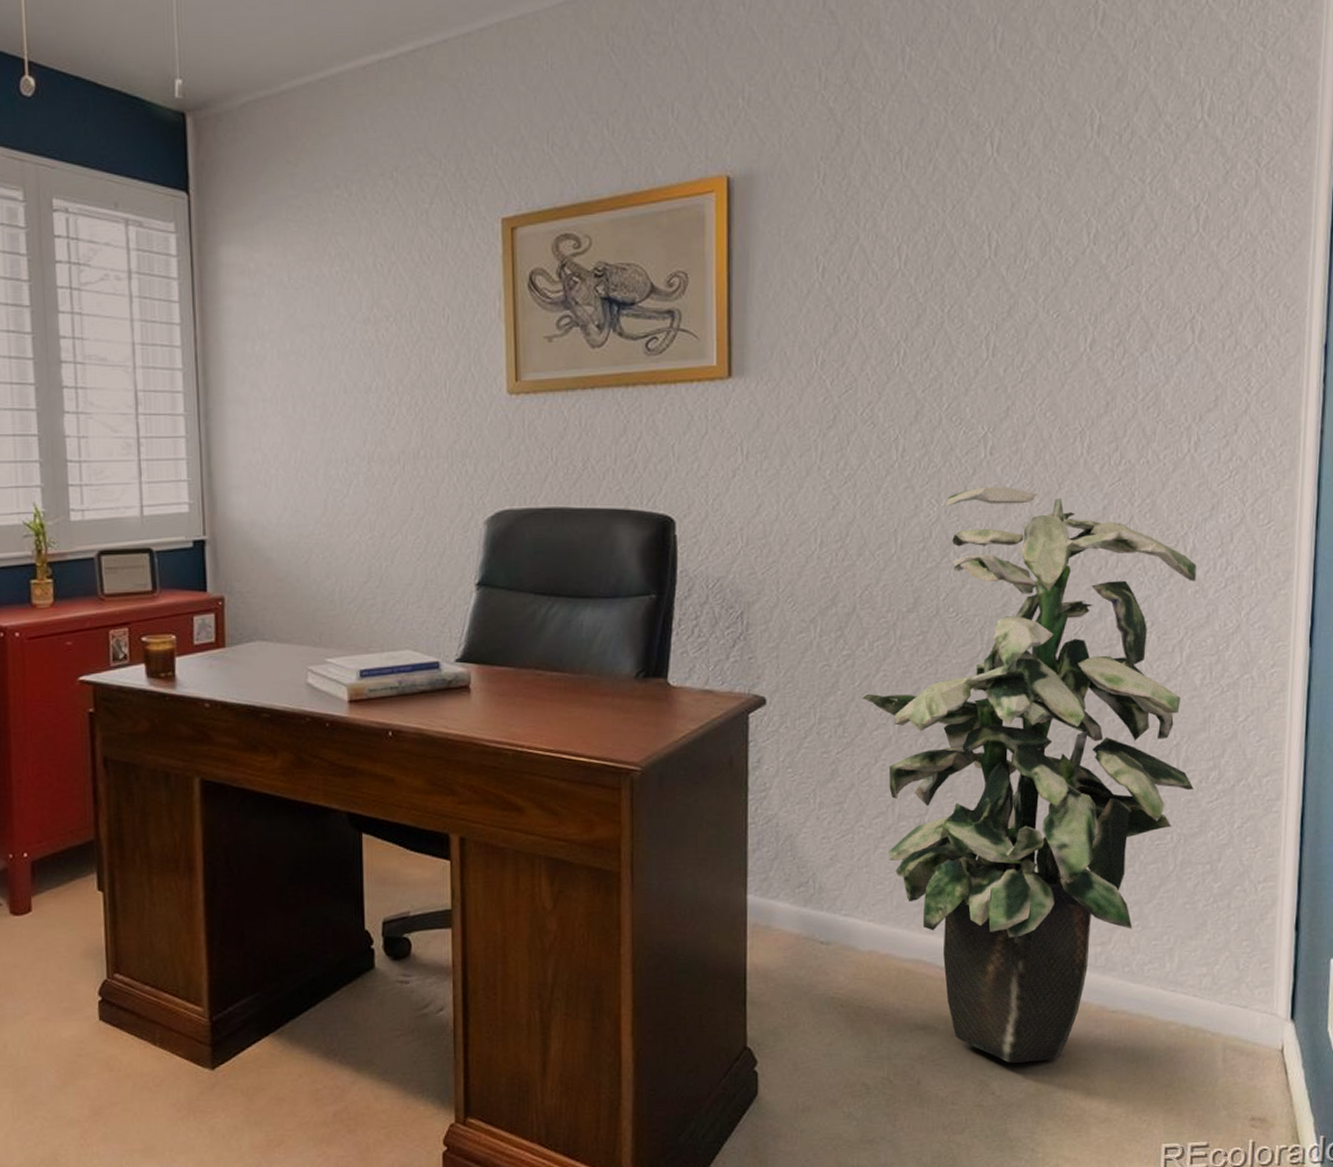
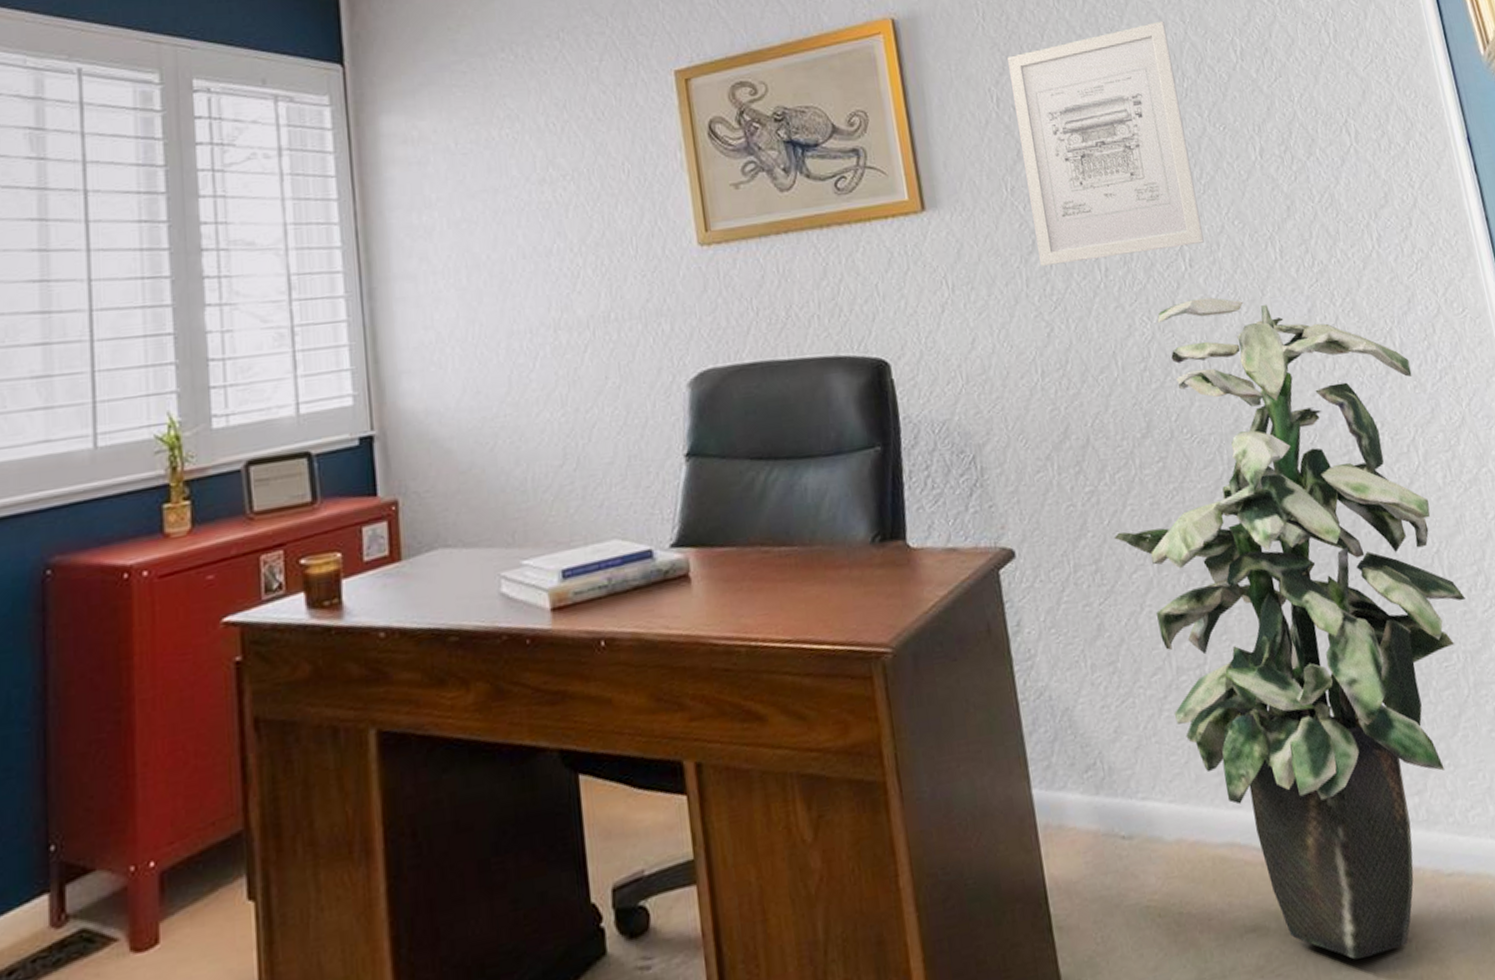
wall art: none [838,195,1018,441] -> present [1007,20,1204,266]

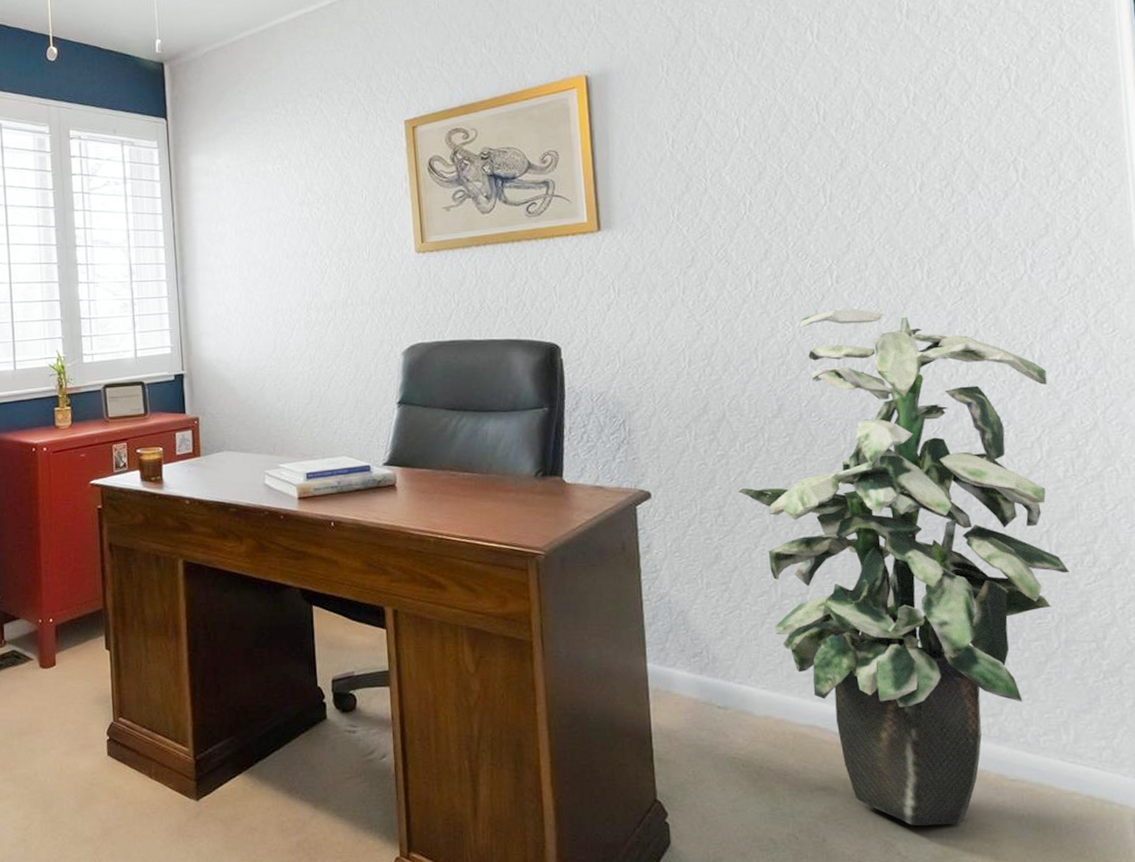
wall art: present [1007,20,1204,266] -> none [686,71,853,277]

